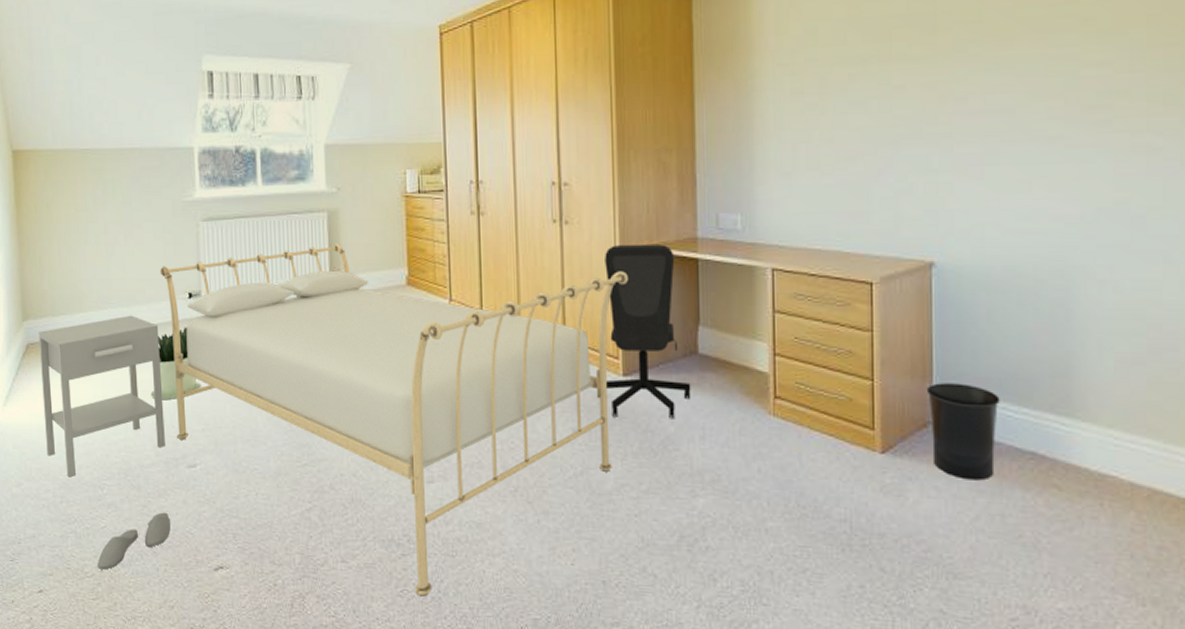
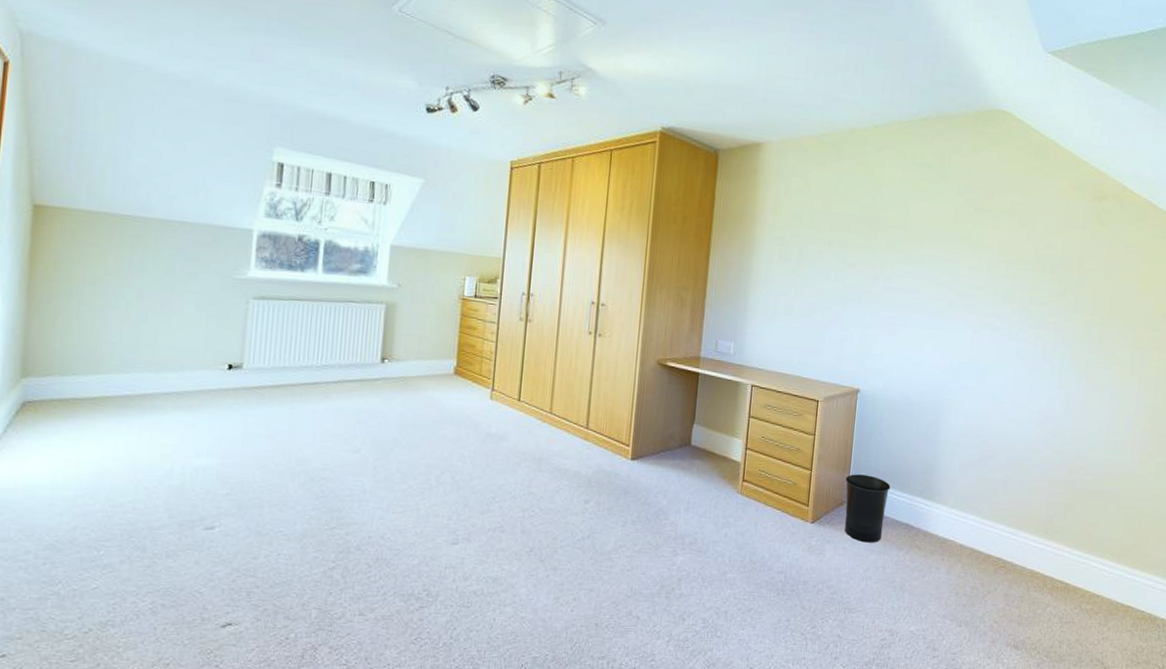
nightstand: present [38,315,165,478] -> none [33,380,190,539]
slippers: present [98,512,170,570] -> none [82,572,177,631]
planter: present [150,327,201,400] -> none [171,396,231,465]
bed: present [160,243,628,597] -> none [195,332,644,643]
office chair: present [605,245,691,419] -> none [616,357,683,495]

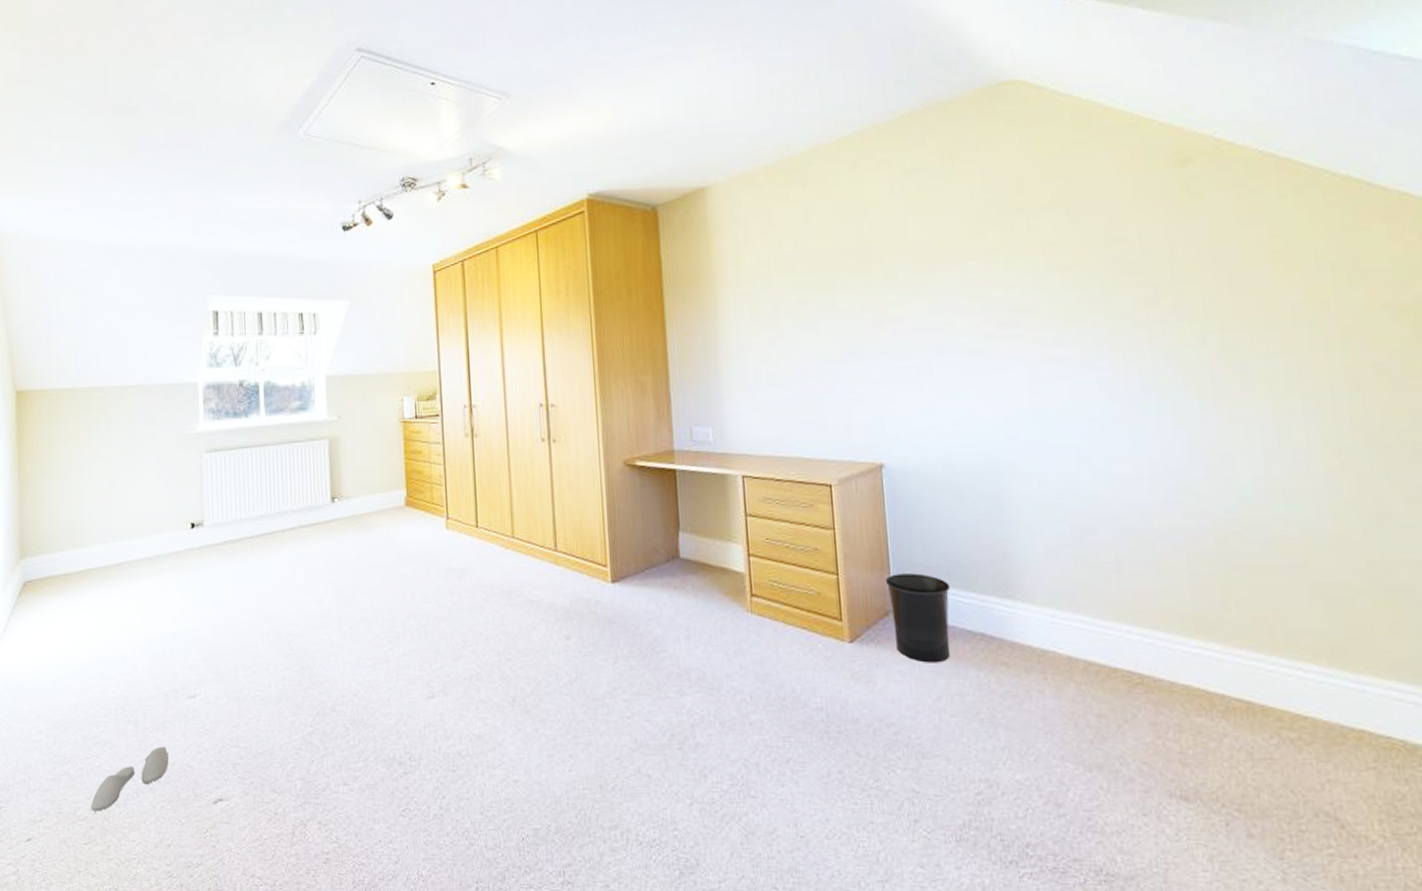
slippers: none [82,572,177,631] -> present [91,746,168,811]

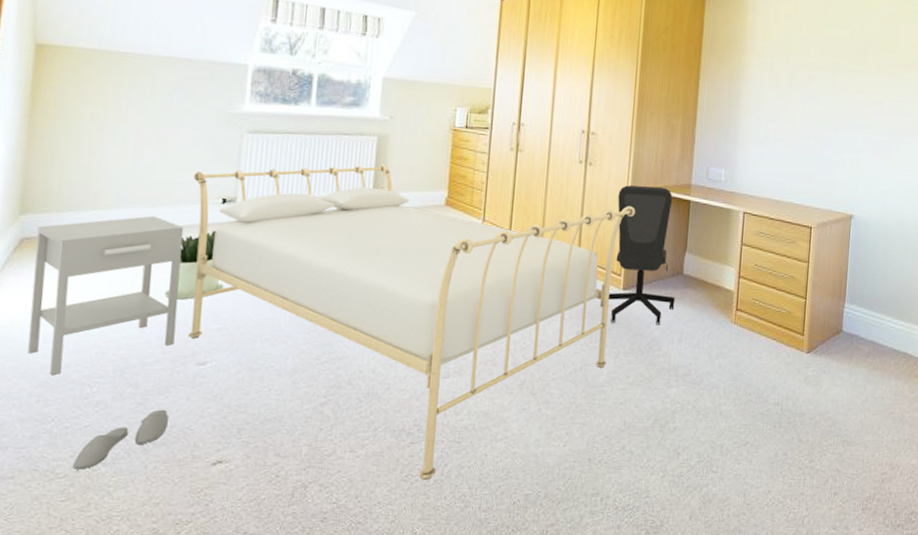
nightstand: none [36,548,165,717] -> present [28,215,184,376]
planter: none [151,557,203,632] -> present [164,230,224,300]
bed: none [162,469,613,814] -> present [188,164,635,480]
office chair: none [590,458,675,623] -> present [607,185,675,325]
waste bin: present [885,573,951,663] -> none [840,302,887,373]

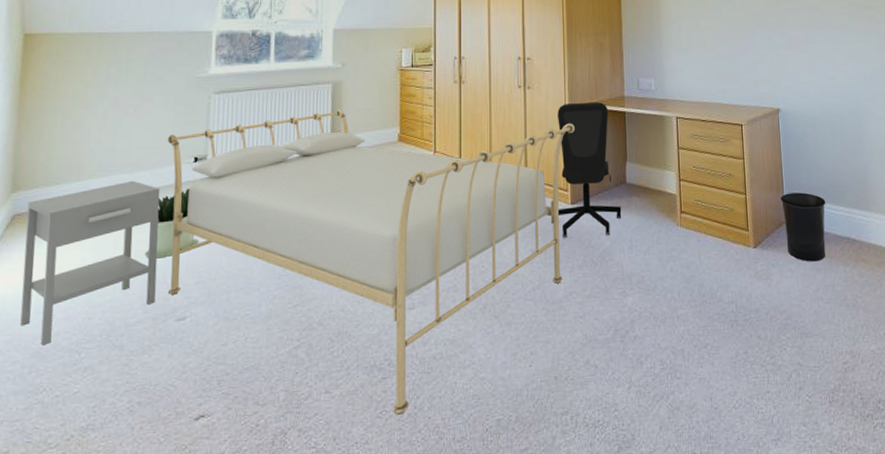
slippers: present [73,409,168,470] -> none [64,368,152,438]
waste bin: none [840,302,887,373] -> present [780,192,826,262]

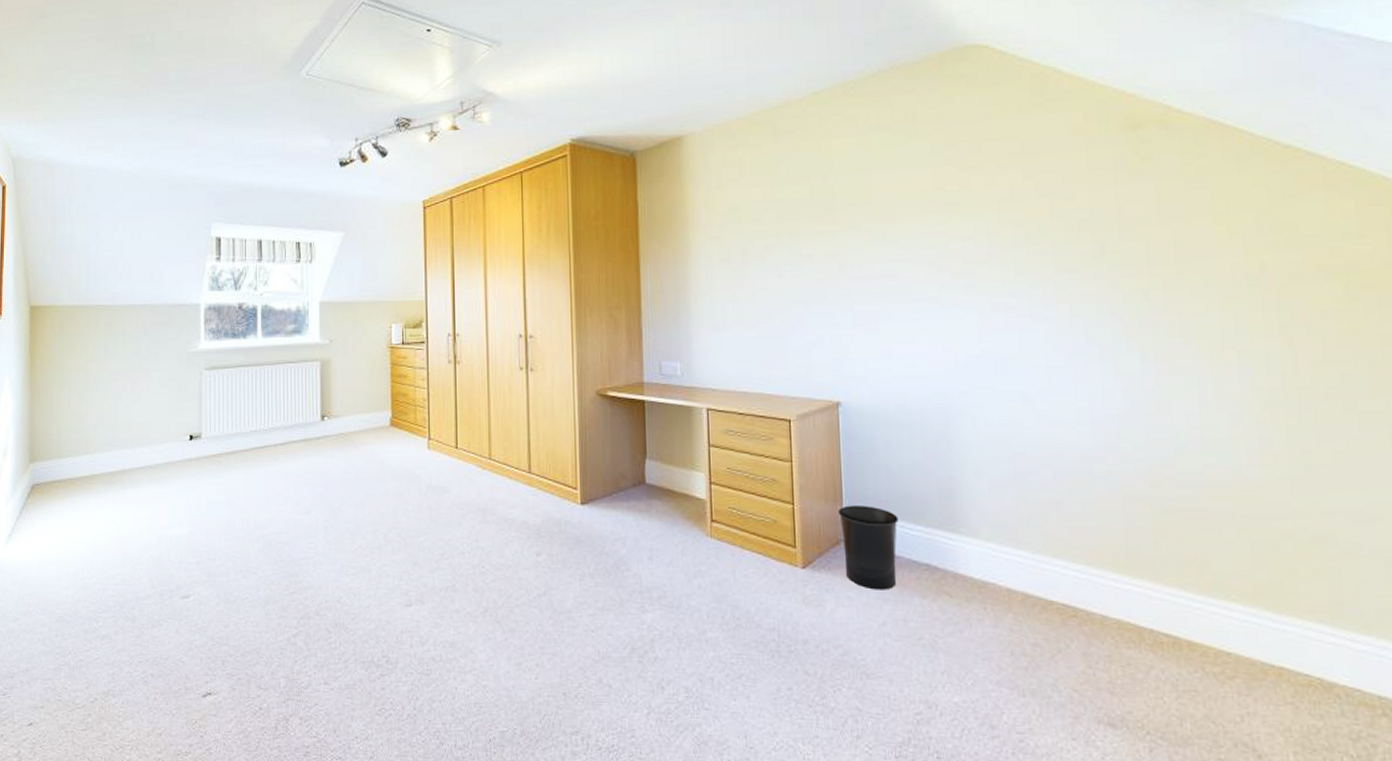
nightstand: present [20,180,160,346] -> none [44,456,161,611]
planter: present [145,188,199,259] -> none [149,466,198,535]
bed: present [167,109,575,415] -> none [163,389,585,714]
office chair: present [557,102,622,238] -> none [565,389,640,542]

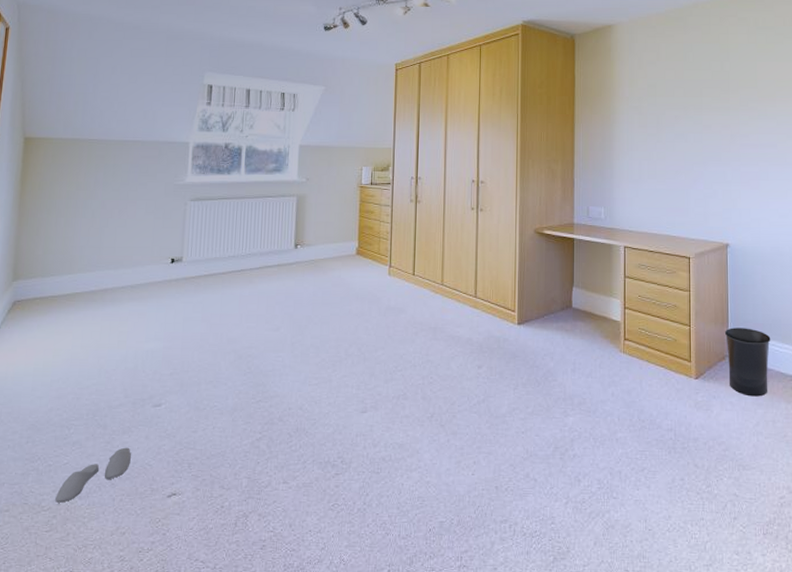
slippers: none [89,642,162,700] -> present [55,447,131,503]

